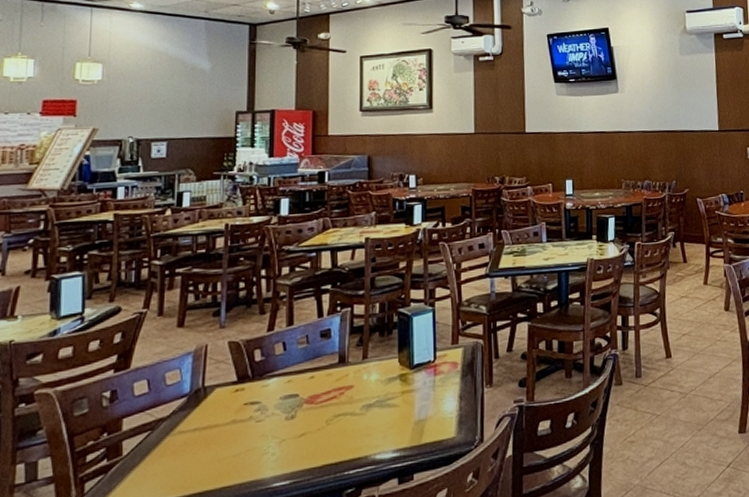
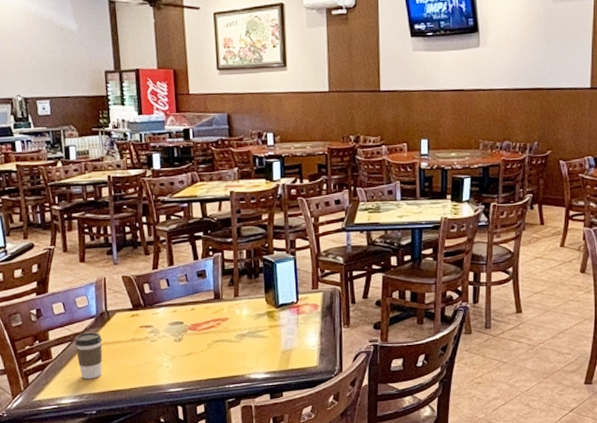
coffee cup: none [155,415,193,480] -> present [74,332,103,379]

